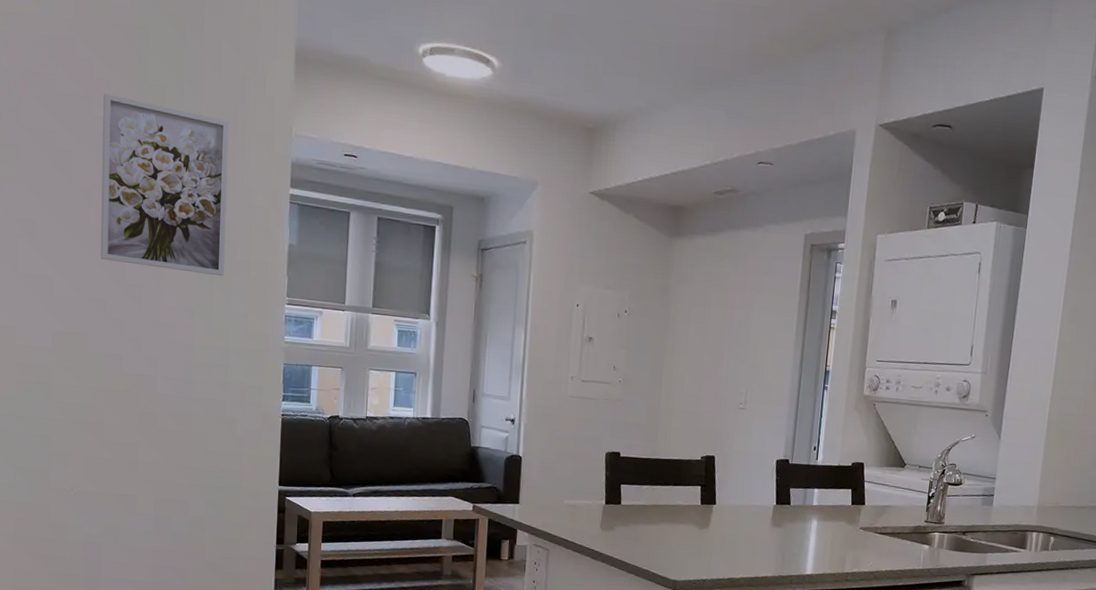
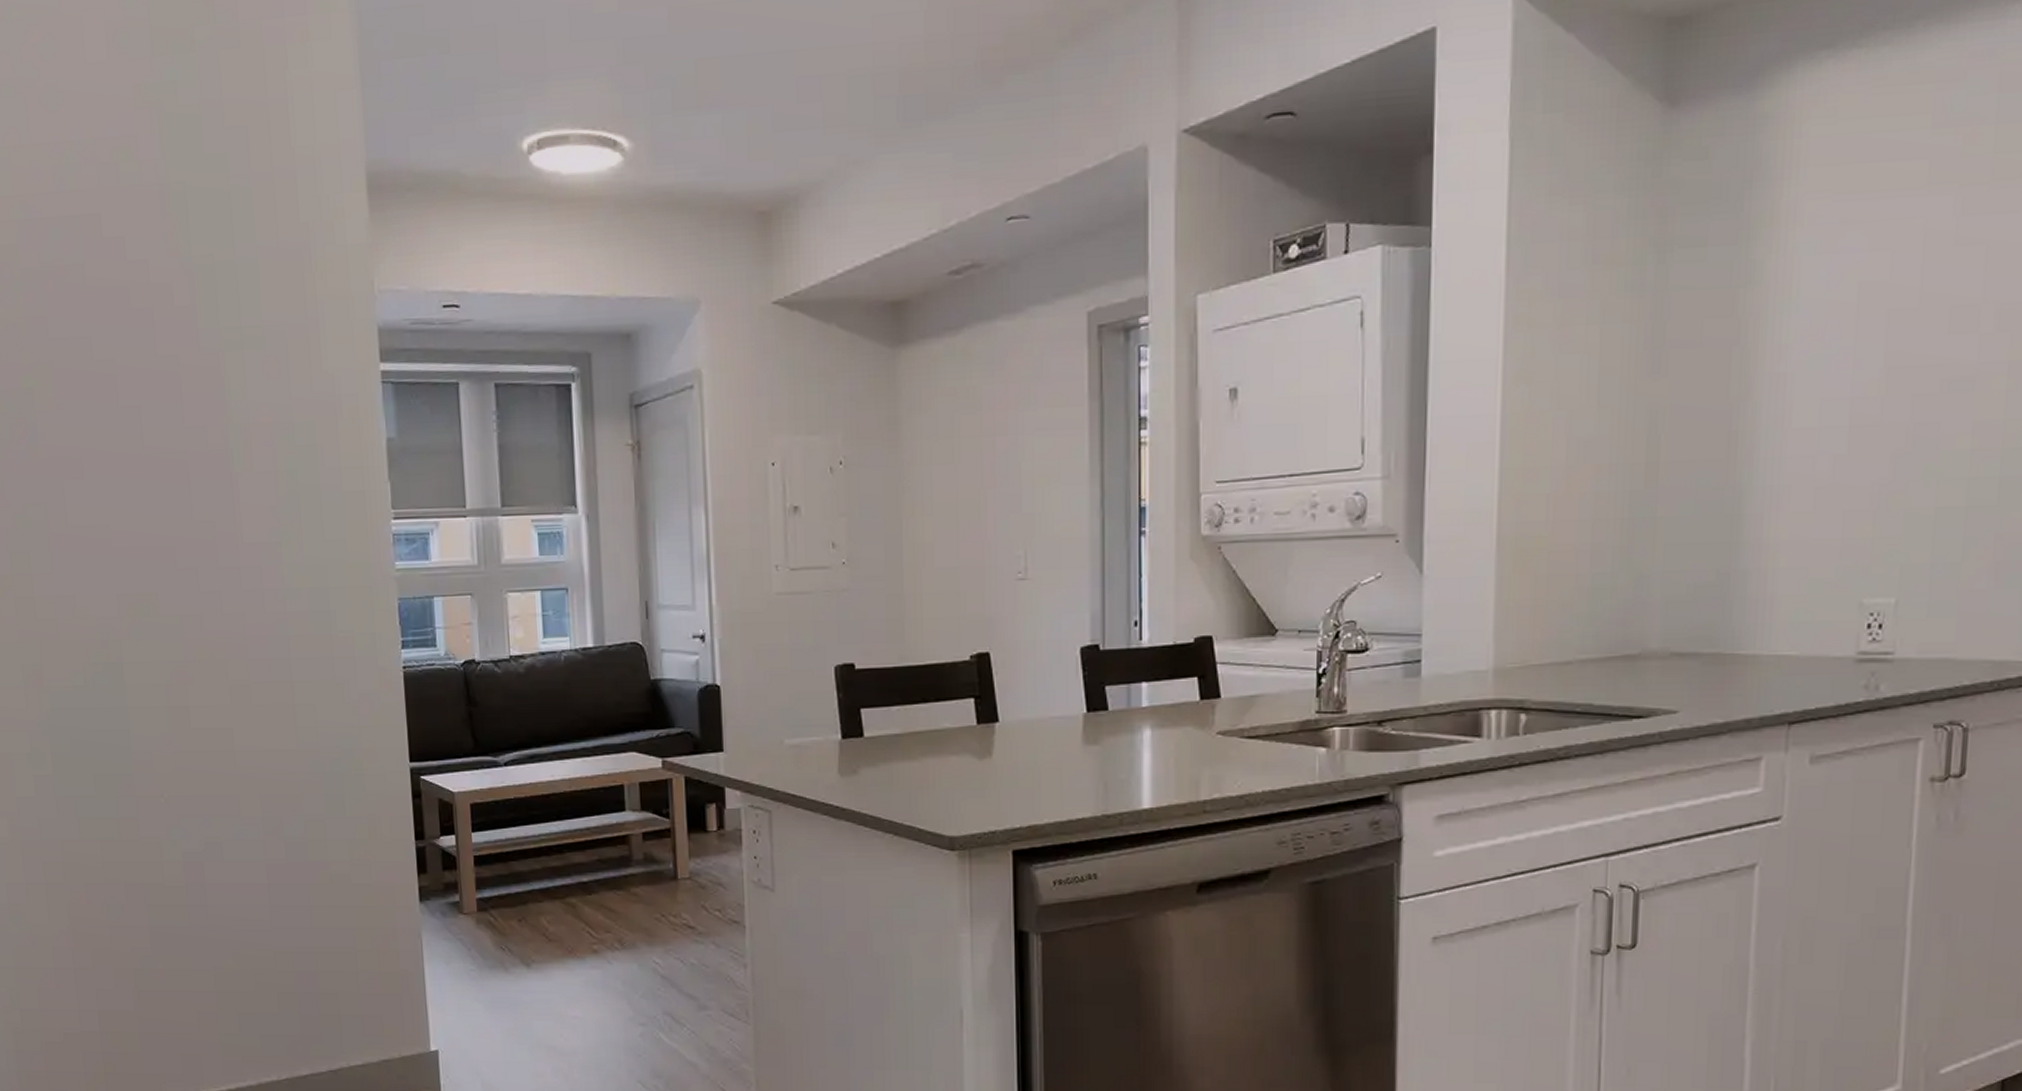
wall art: present [100,93,229,277] -> none [142,277,311,494]

